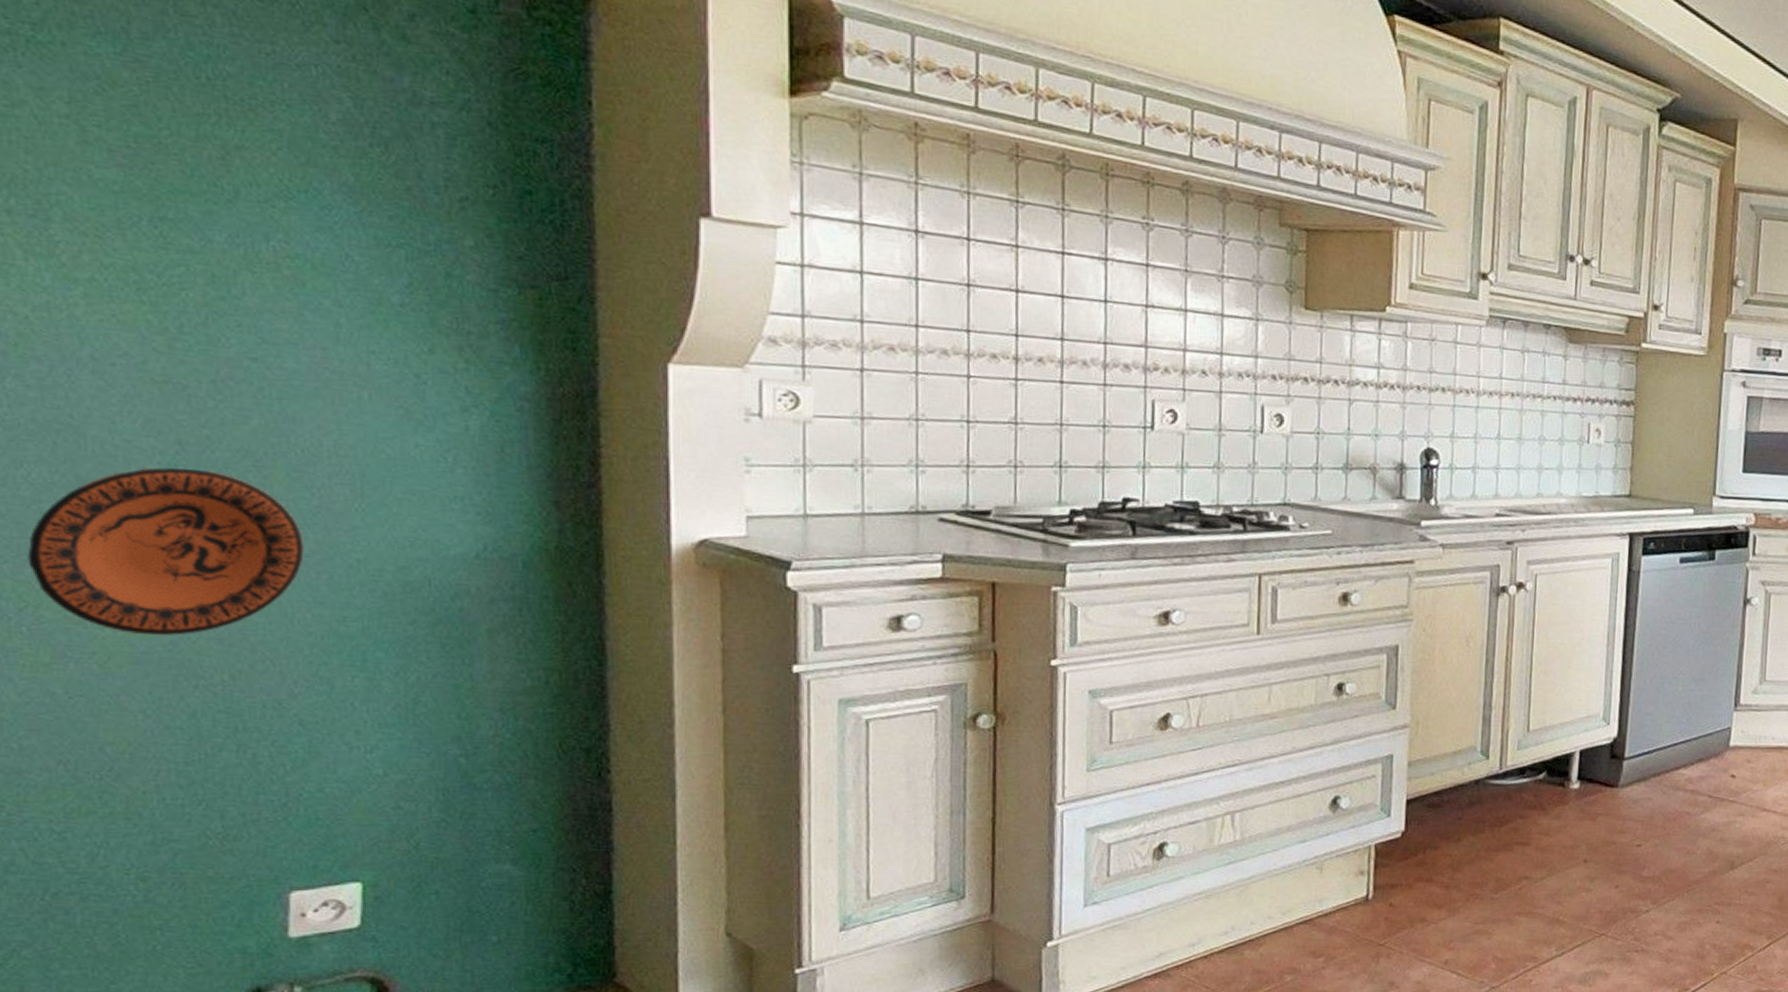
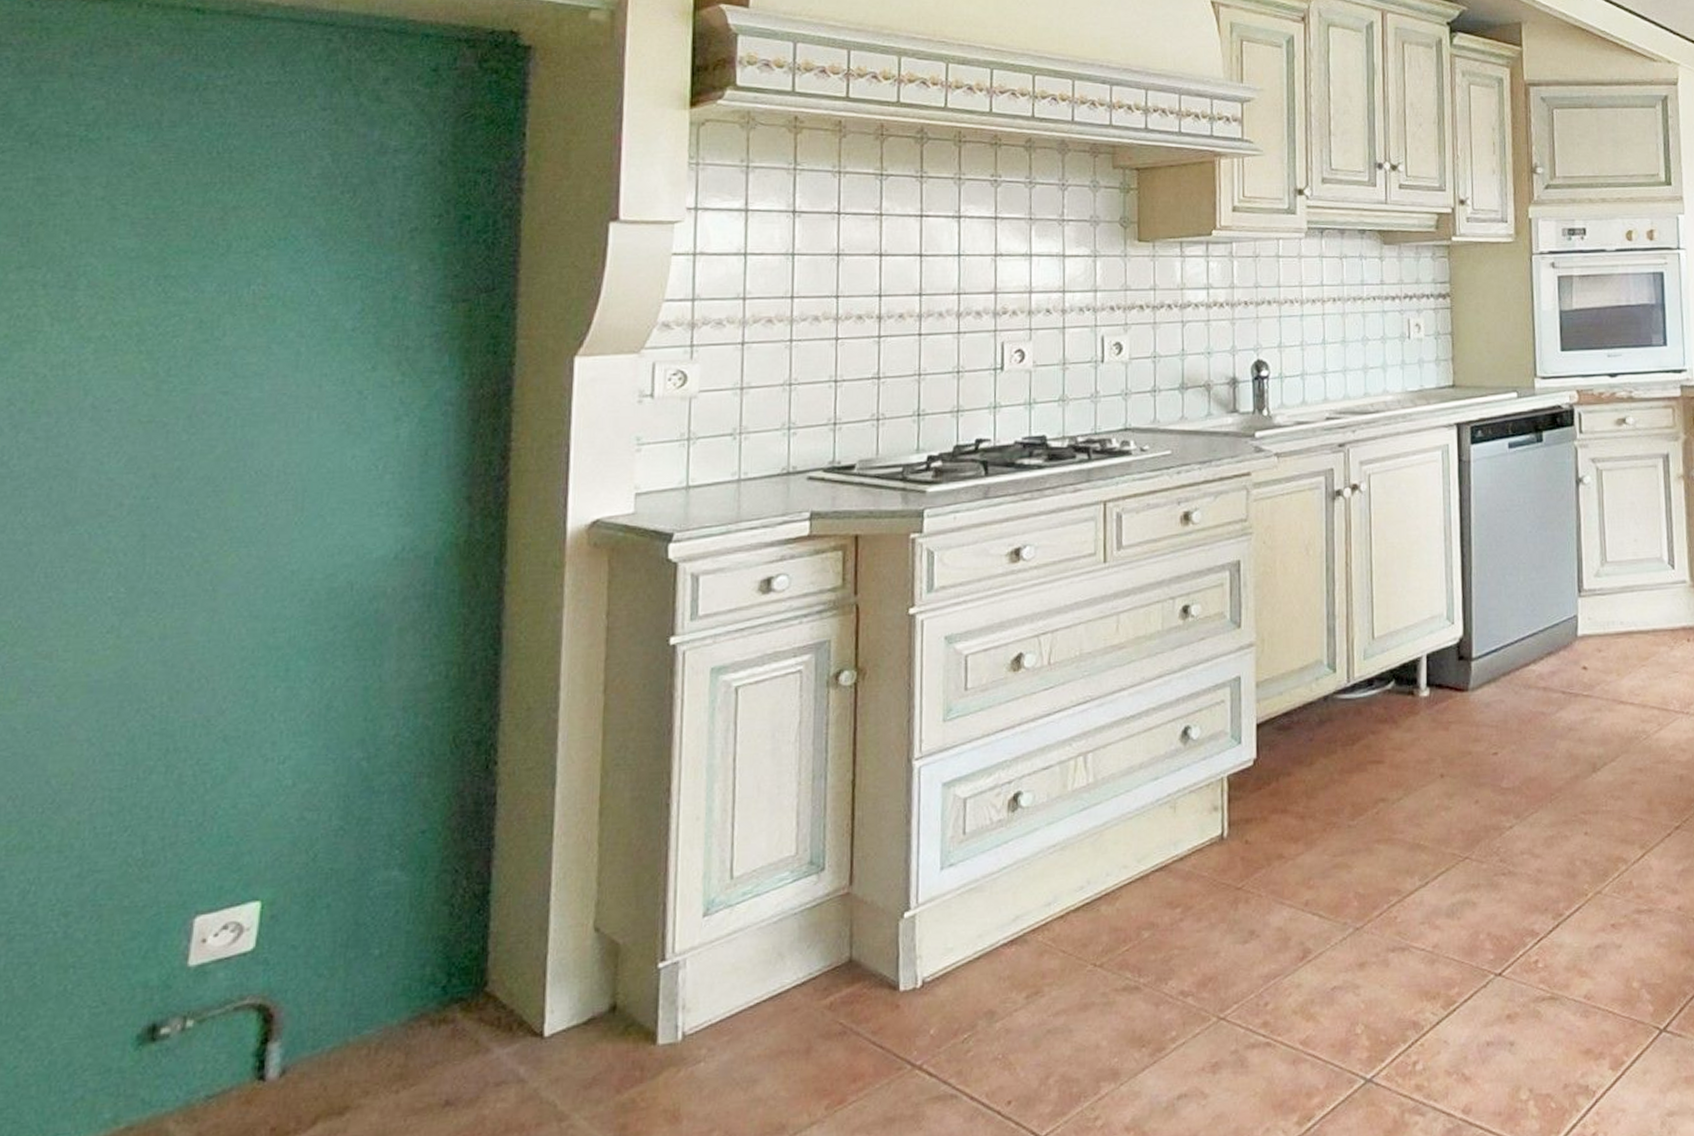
decorative plate: present [27,467,306,636] -> none [11,499,248,664]

